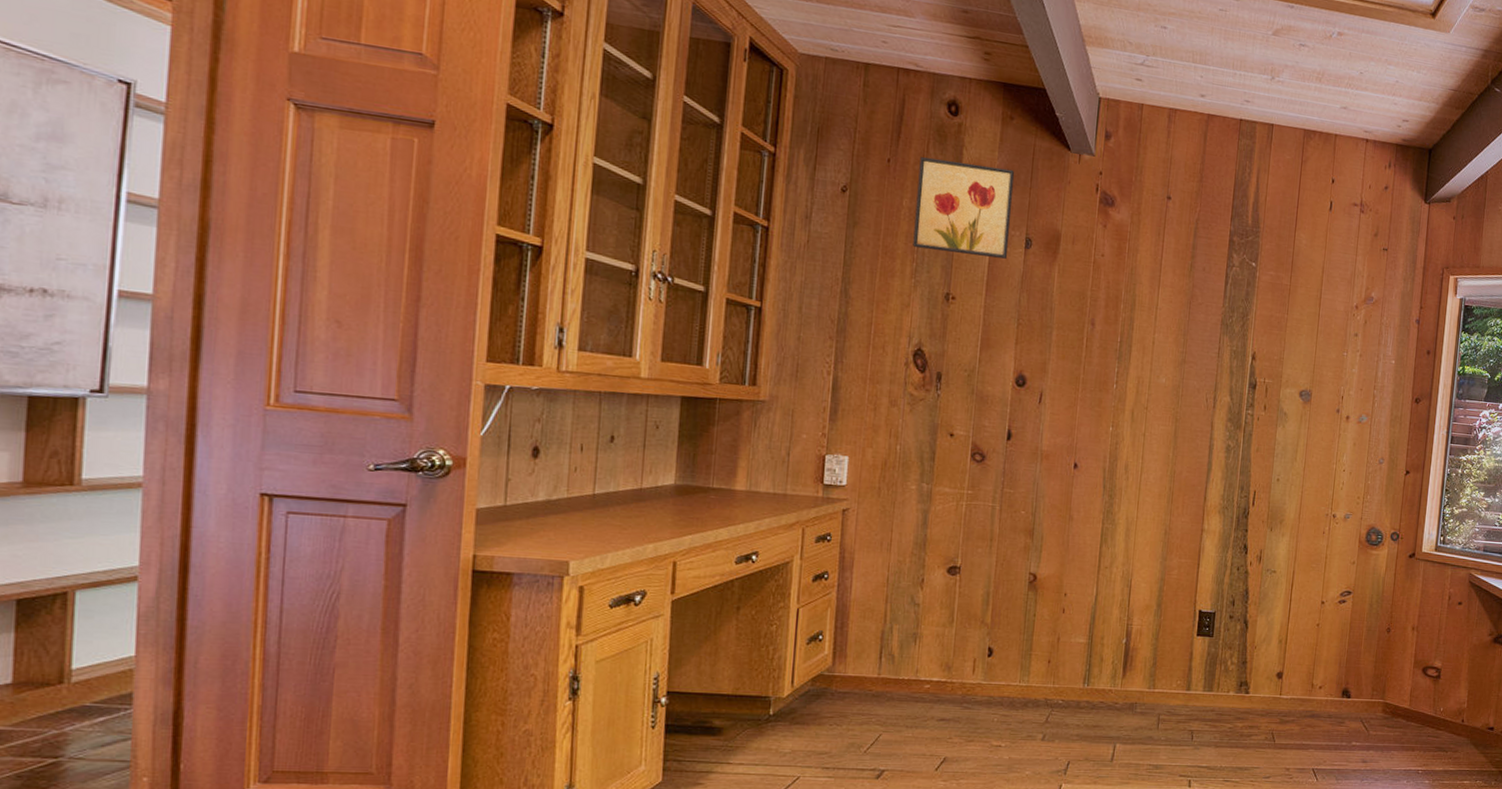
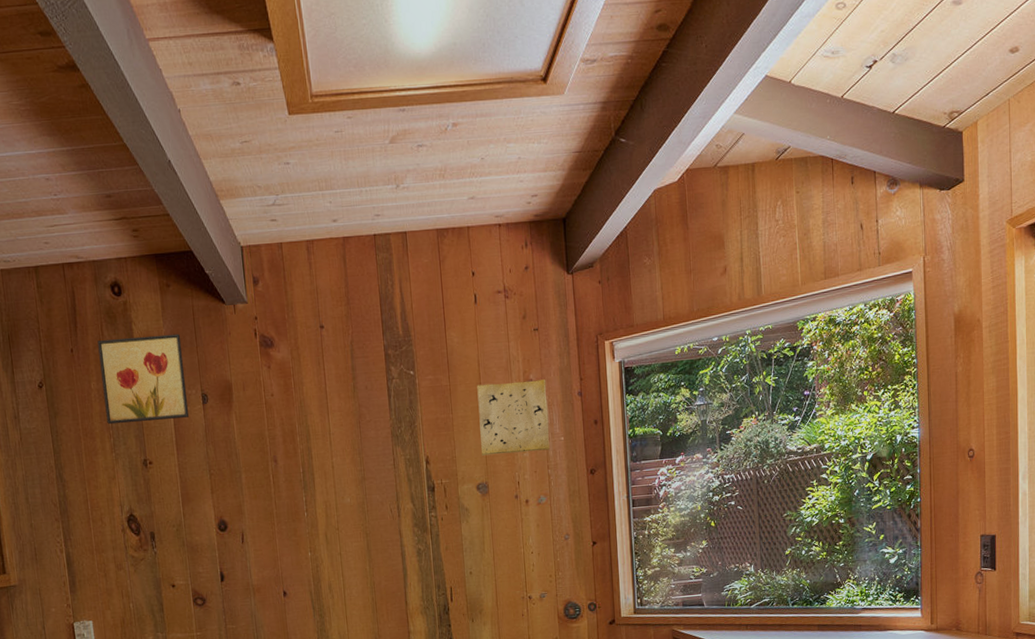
map: none [1310,291,1387,371] -> present [477,379,550,456]

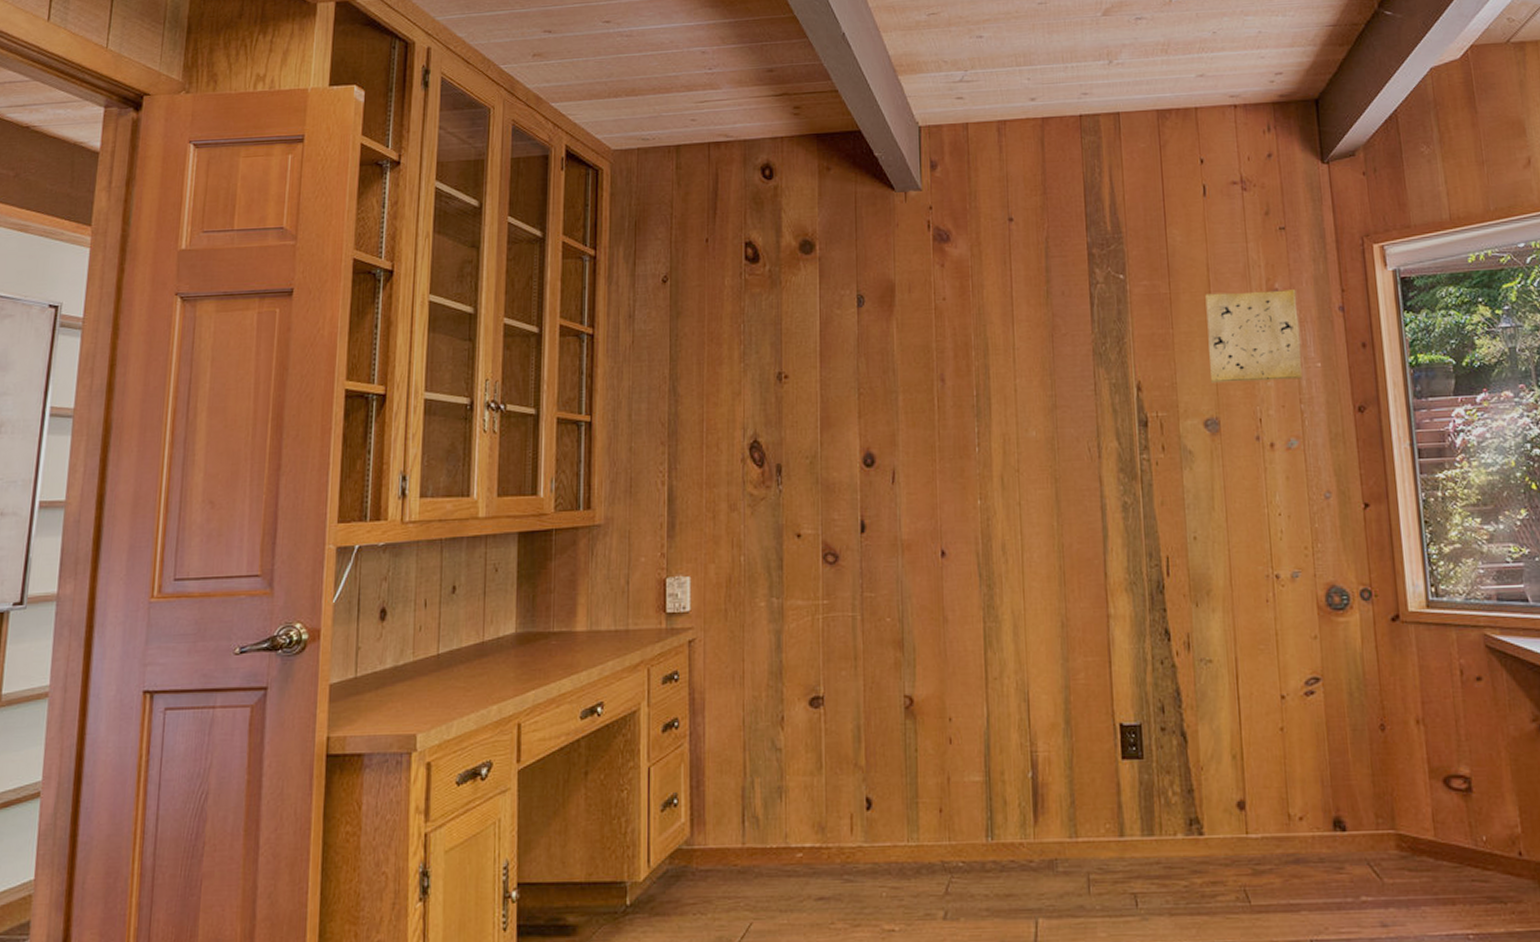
wall art: present [97,333,190,425] -> none [738,223,840,329]

